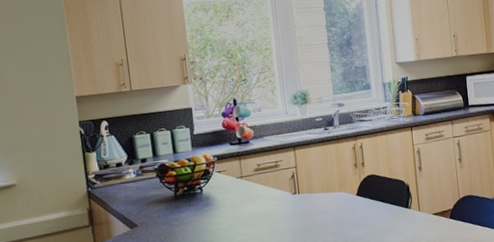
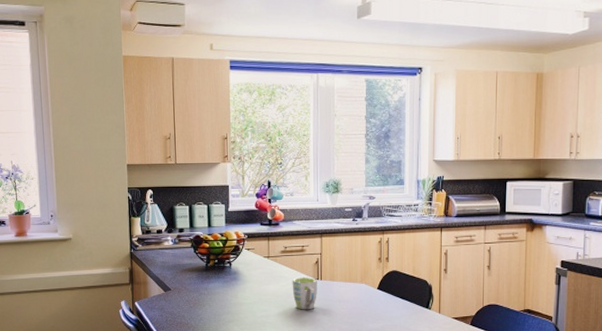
mug: none [269,193,297,228] -> present [292,277,317,310]

